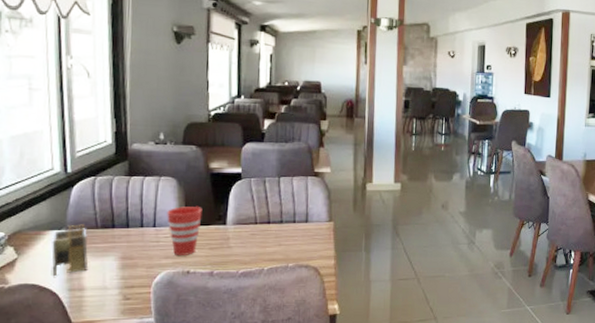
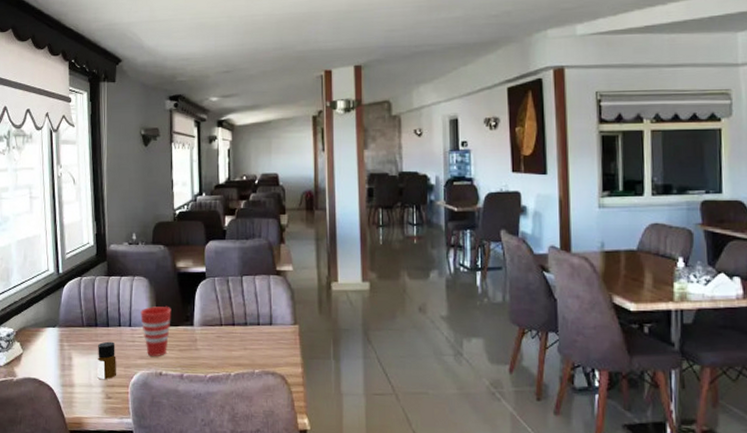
napkin holder: present [52,224,88,276] -> none [48,322,76,371]
bottle: none [114,242,137,280] -> present [97,341,116,379]

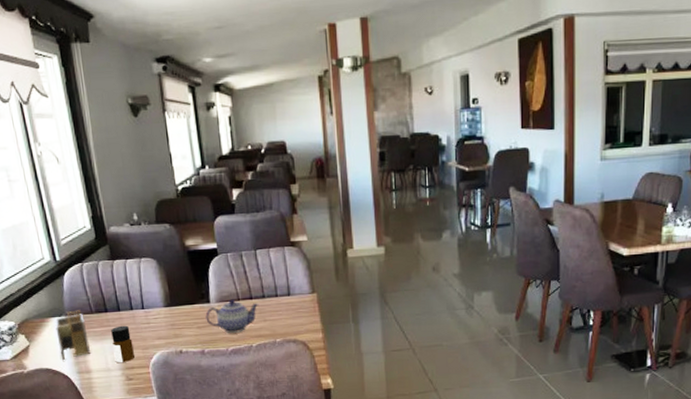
napkin holder: none [48,322,76,371] -> present [54,310,90,360]
cup: present [140,306,171,356] -> none [152,285,186,336]
teapot: none [188,324,241,359] -> present [205,299,259,333]

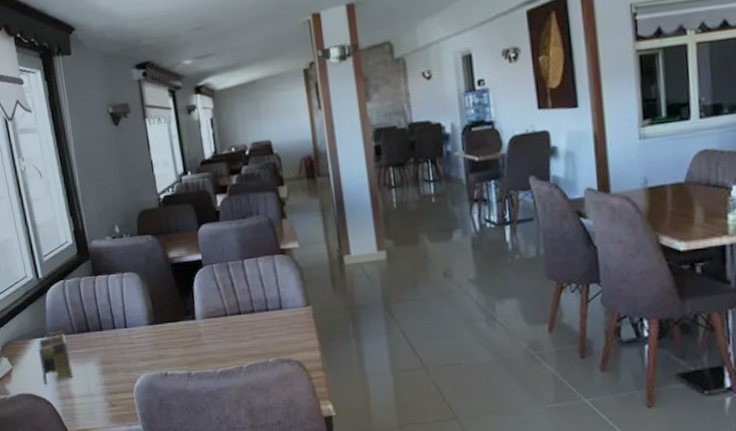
bottle: present [111,325,134,362] -> none [93,346,118,387]
teapot: present [205,299,259,333] -> none [191,315,249,353]

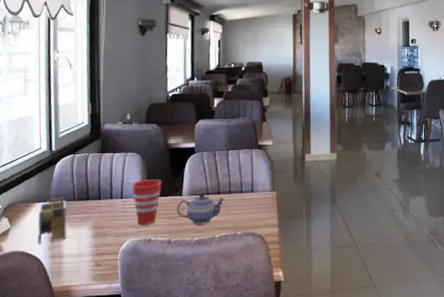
cup: none [135,301,170,357] -> present [132,178,162,224]
teapot: none [191,315,249,353] -> present [176,193,226,224]

